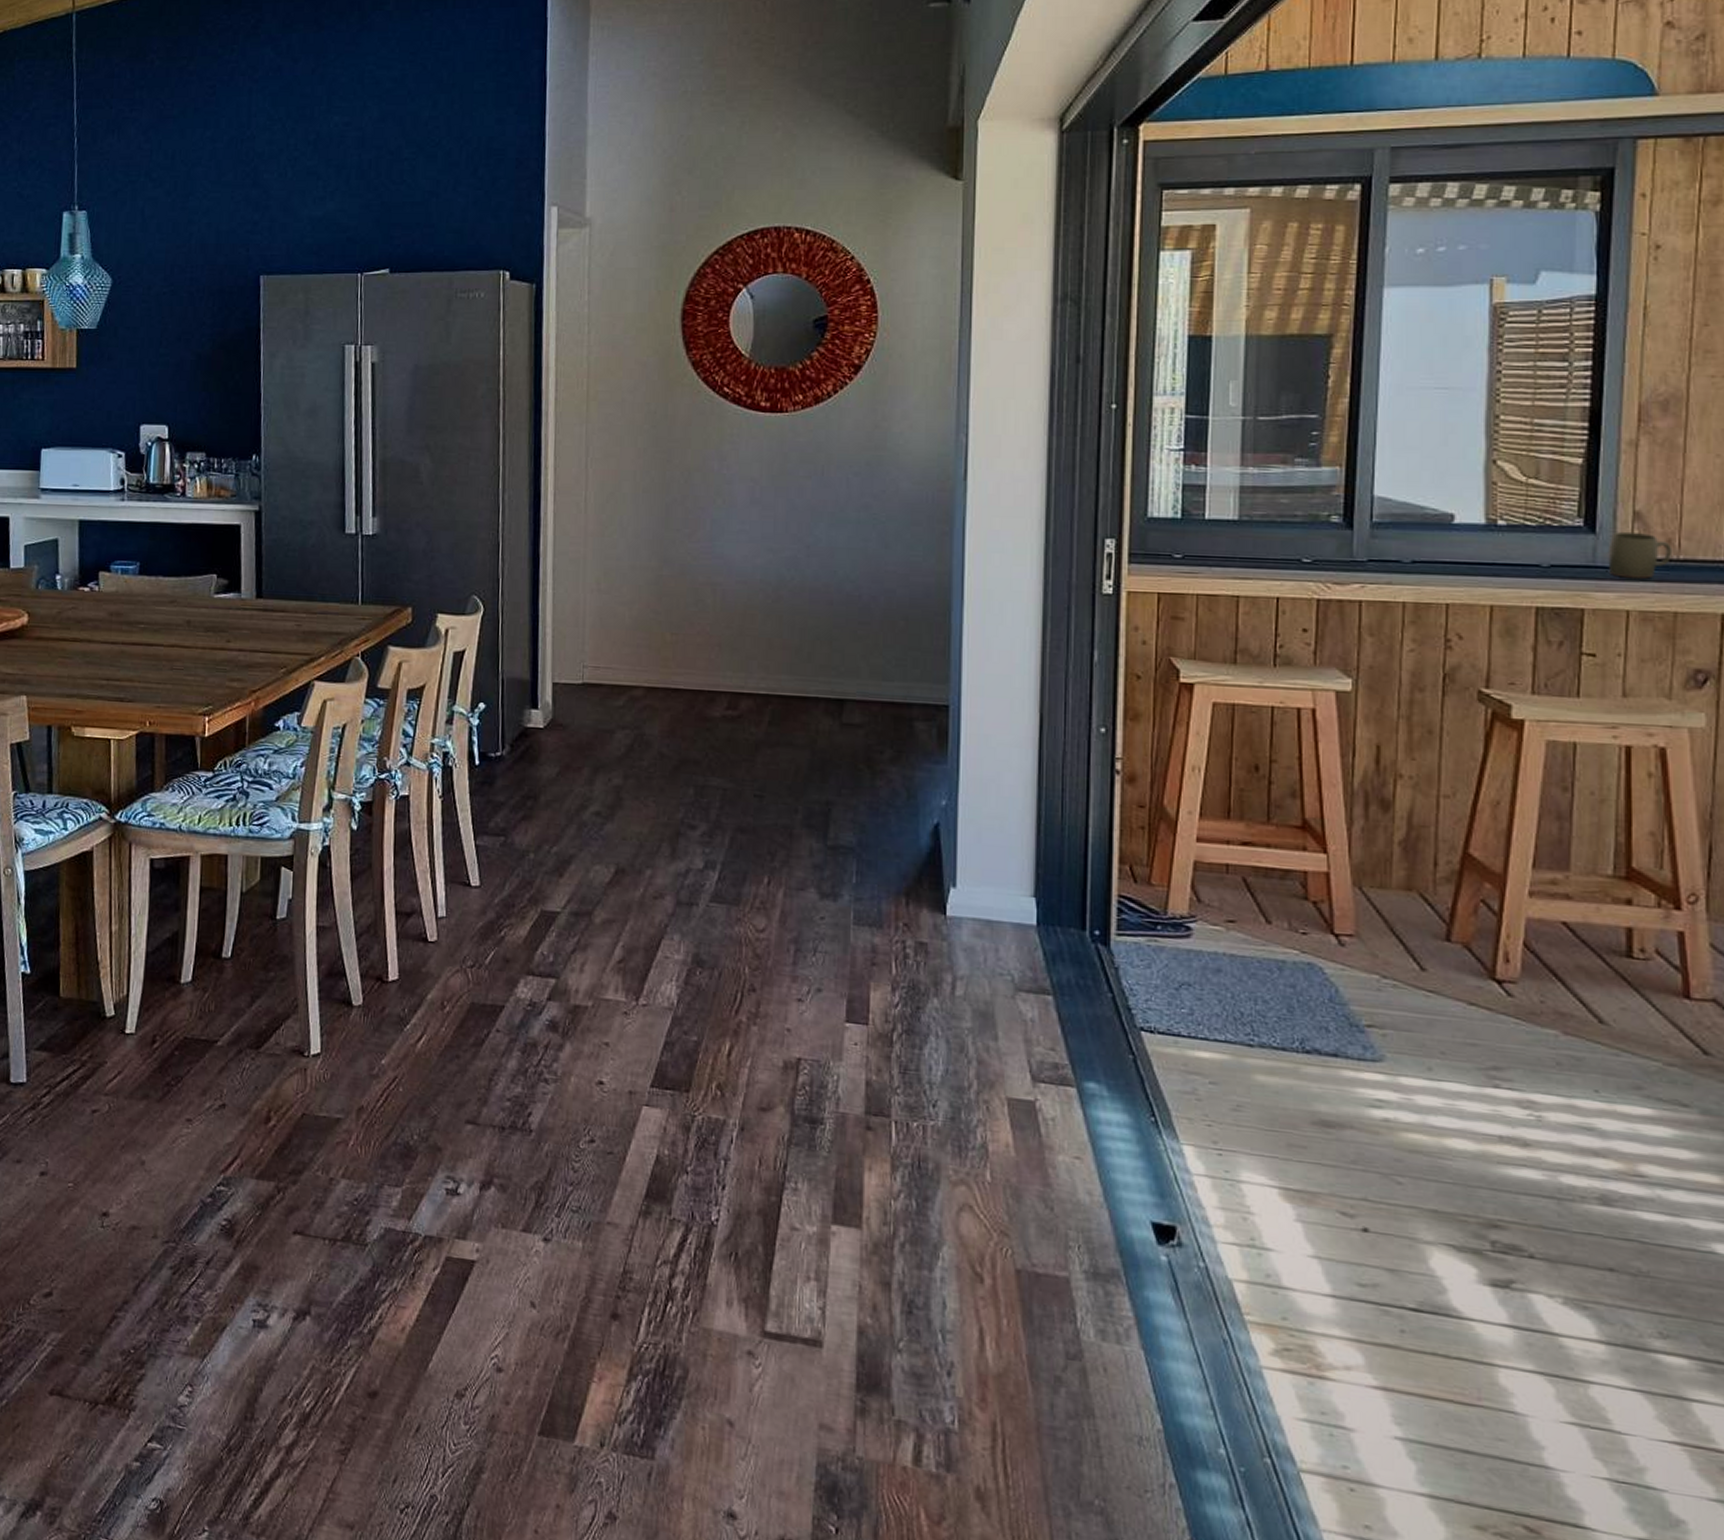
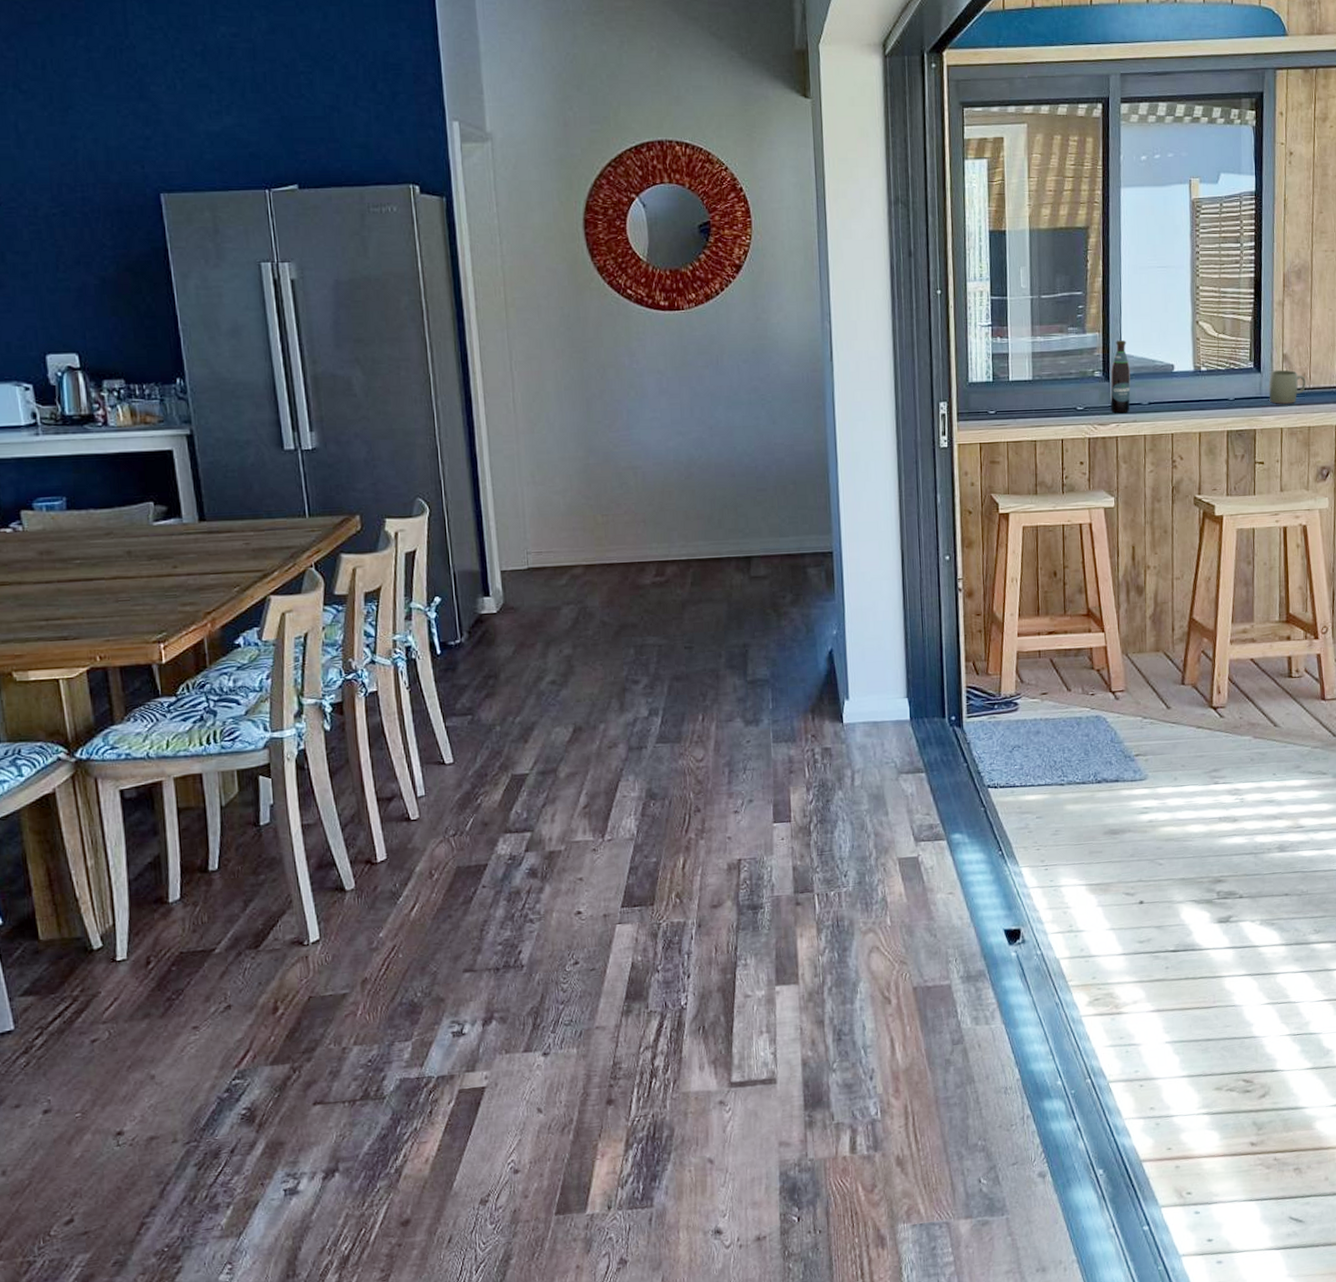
bottle: none [1352,477,1387,572] -> present [1110,339,1131,414]

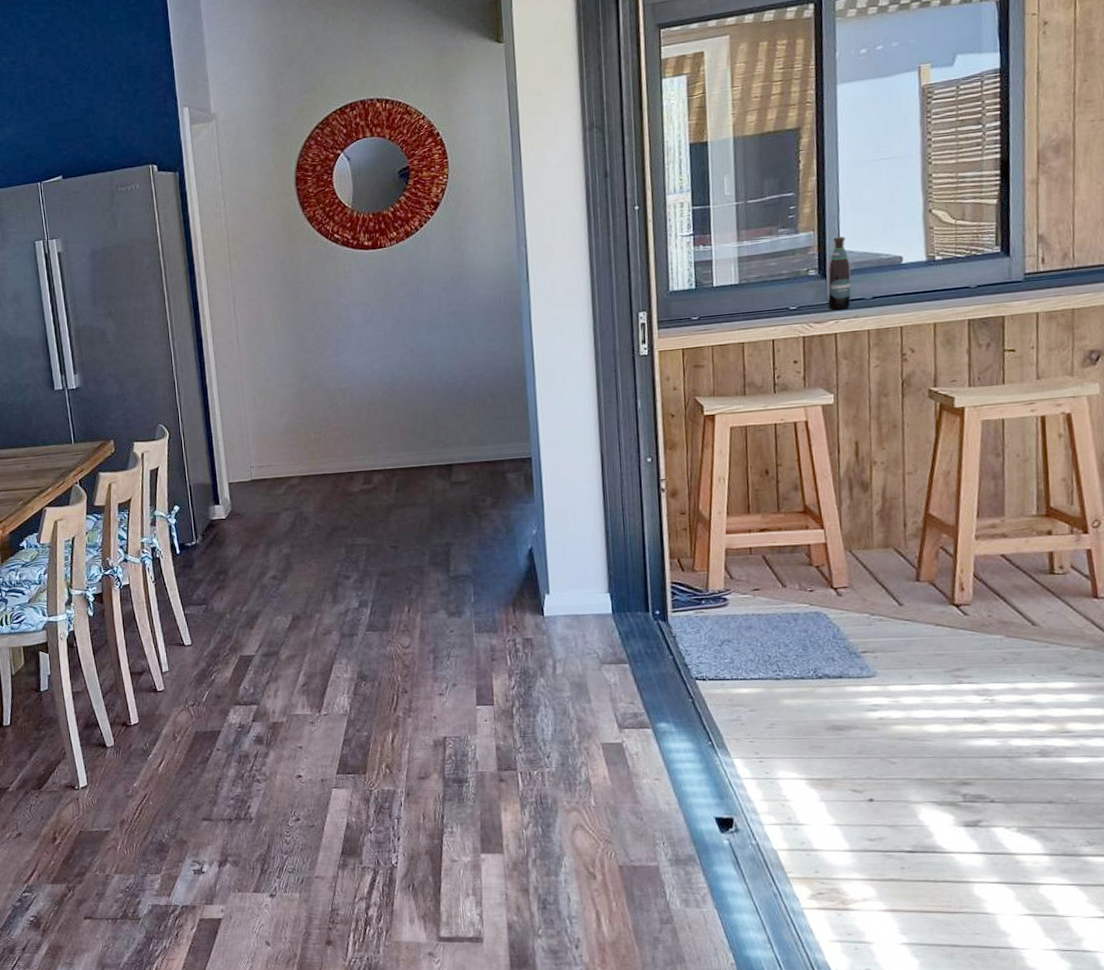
mug: present [1268,369,1307,404] -> none [1020,251,1069,288]

